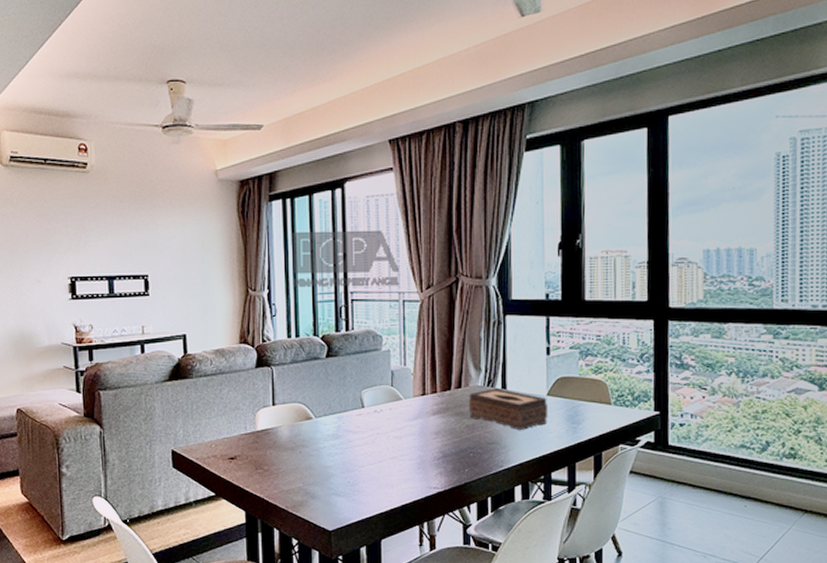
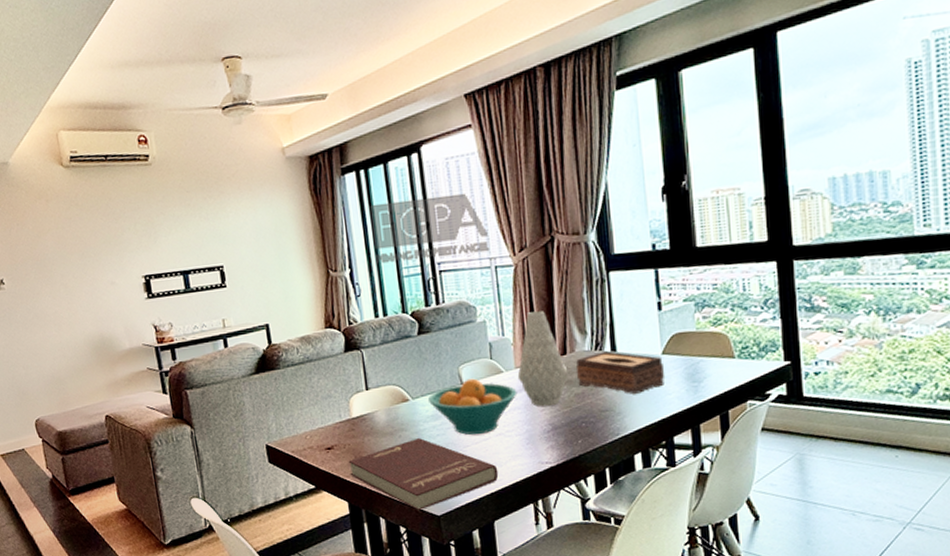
book: none [249,456,389,524] -> present [348,438,499,510]
fruit bowl: none [331,403,413,457] -> present [428,378,517,435]
vase: none [415,346,461,435] -> present [517,311,568,407]

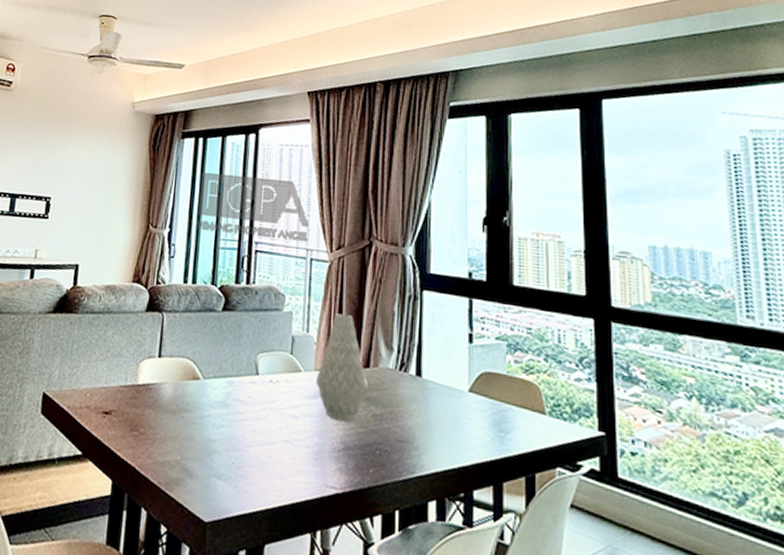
book: present [348,438,499,510] -> none [121,424,279,511]
fruit bowl: present [428,378,517,435] -> none [220,370,313,437]
tissue box: present [575,351,666,394] -> none [376,373,470,431]

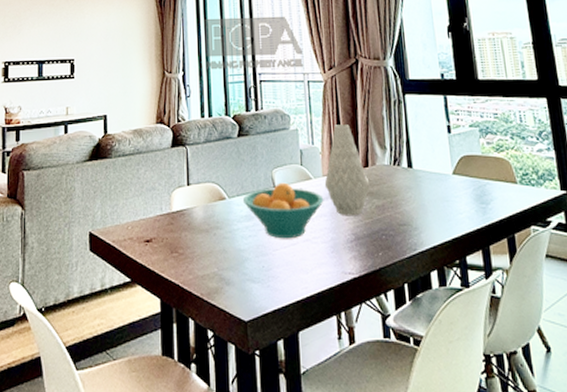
fruit bowl: none [220,370,313,437] -> present [243,182,324,239]

